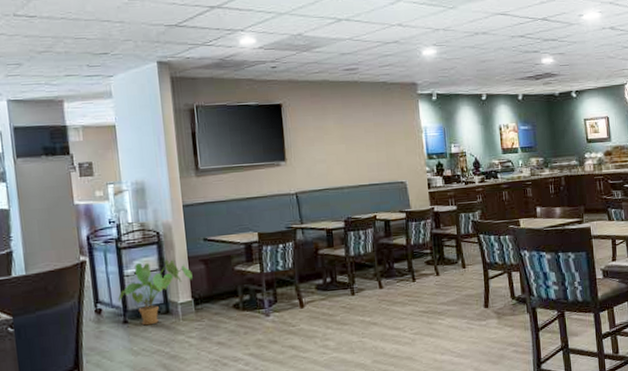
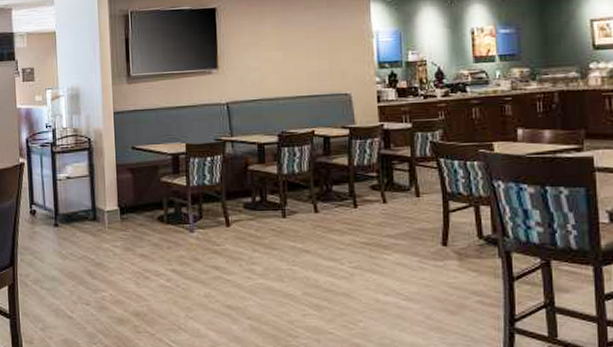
house plant: present [118,259,193,326] -> none [51,166,120,231]

